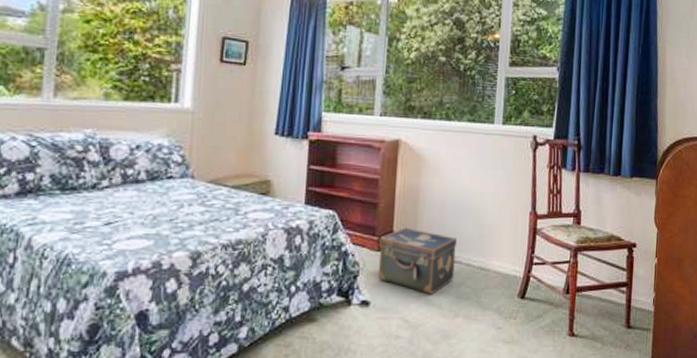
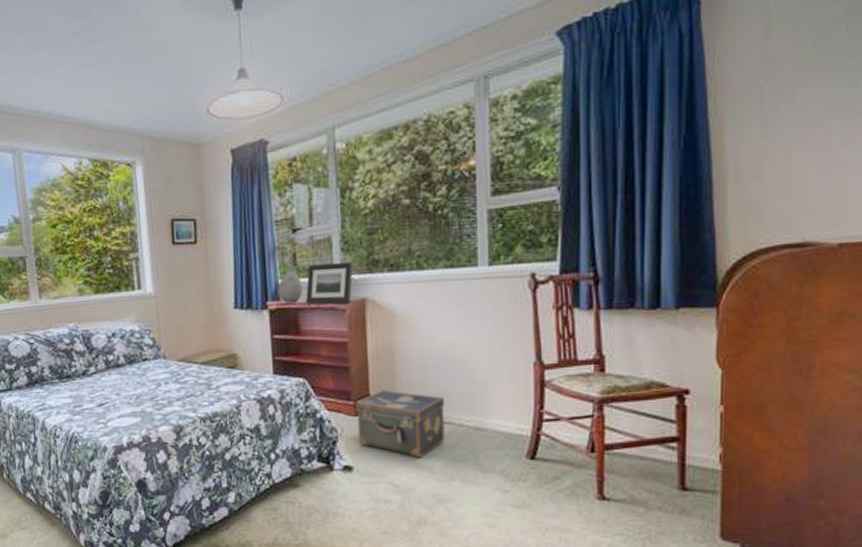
vase: none [320,100,344,136] -> present [277,265,303,303]
picture frame: none [345,102,391,143] -> present [305,261,353,304]

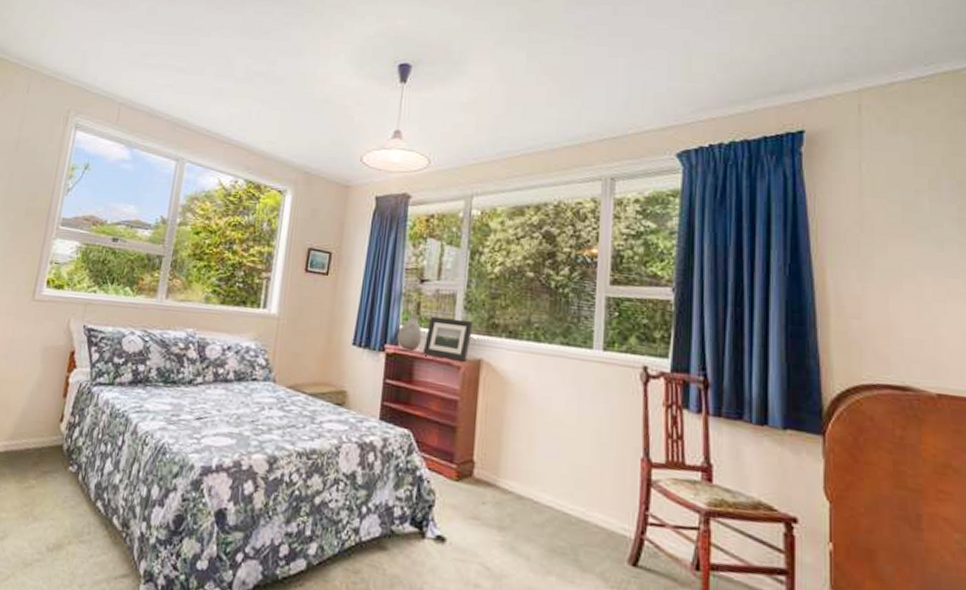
suitcase: present [356,389,445,458] -> none [455,457,549,542]

